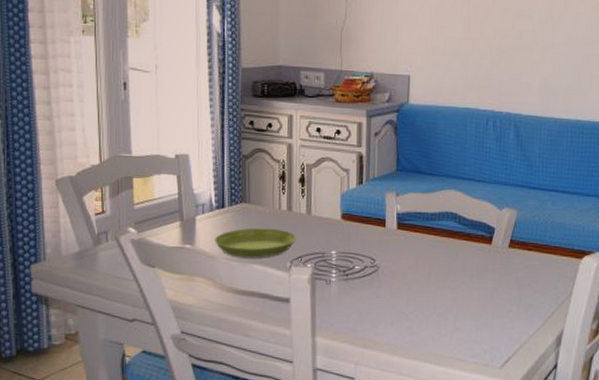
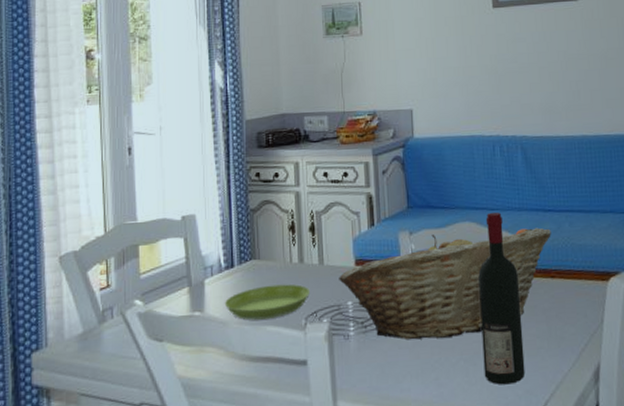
fruit basket: none [325,198,534,294] -> present [339,227,551,340]
wine bottle: none [454,183,497,340] -> present [478,212,525,385]

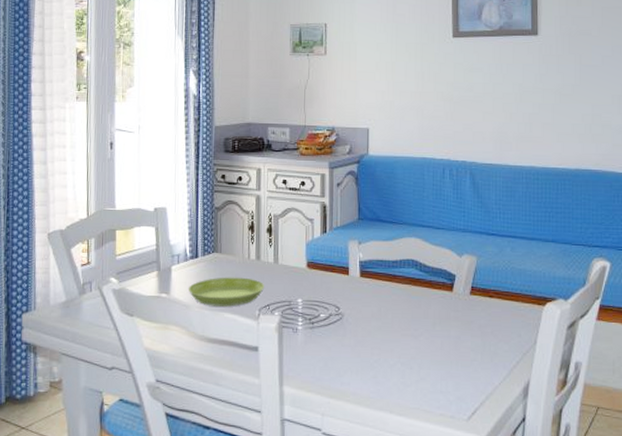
fruit basket: present [339,227,551,340] -> none [291,246,493,342]
wine bottle: present [478,212,525,385] -> none [419,230,458,390]

